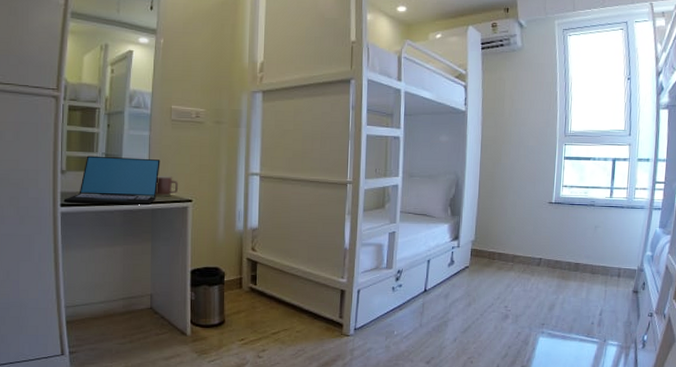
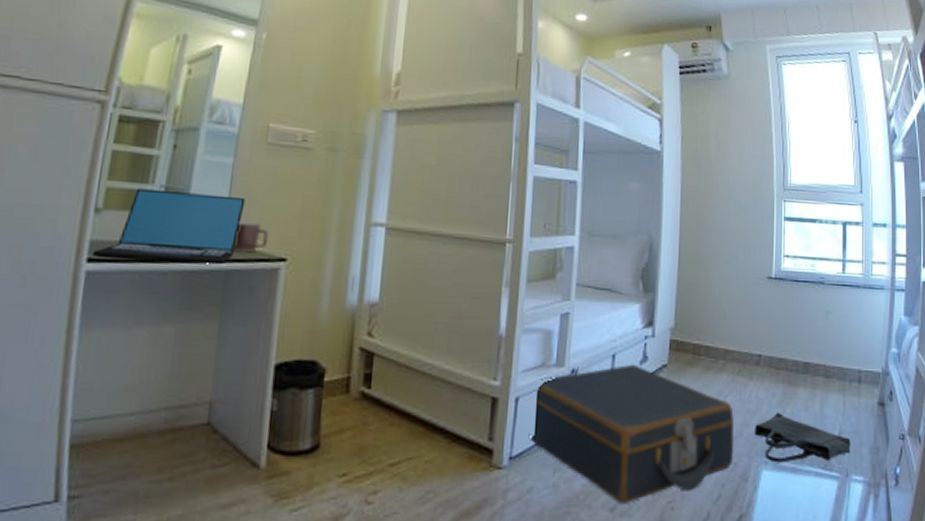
suitcase: none [367,266,519,358] -> present [528,364,734,503]
tote bag: none [535,298,609,333] -> present [755,411,851,463]

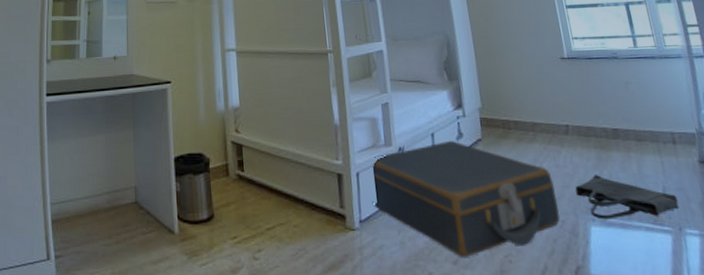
laptop: present [92,188,246,265] -> none [49,42,138,92]
mug: present [233,222,269,253] -> none [135,58,157,80]

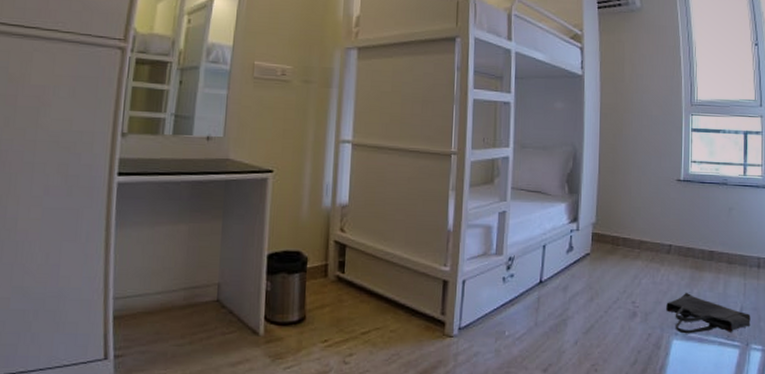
suitcase: present [372,140,561,257] -> none [474,253,648,365]

